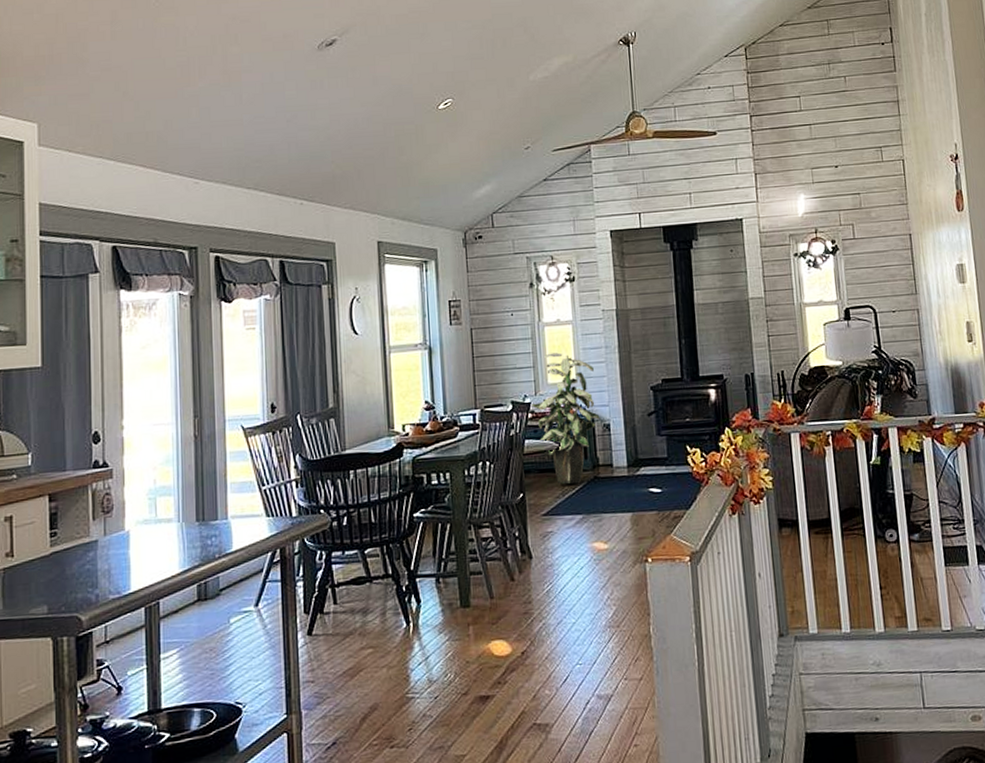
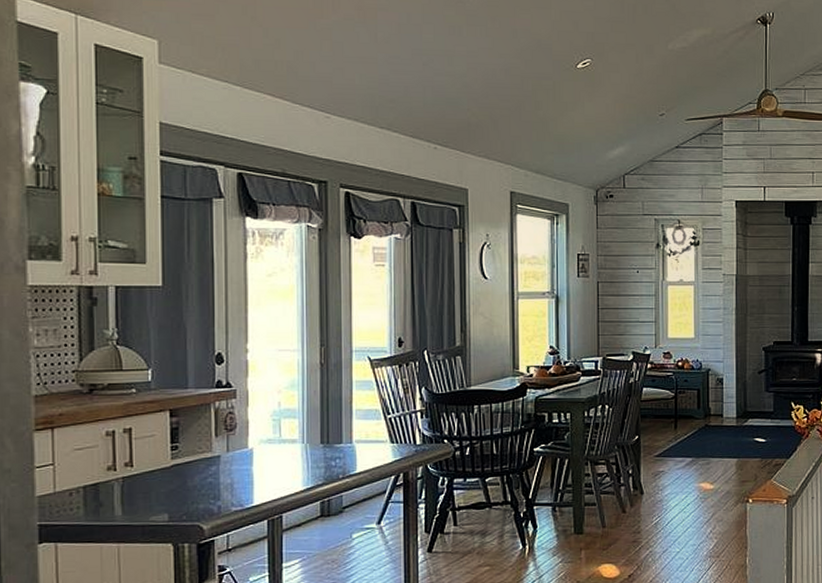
indoor plant: present [531,352,600,485] -> none [651,310,714,431]

